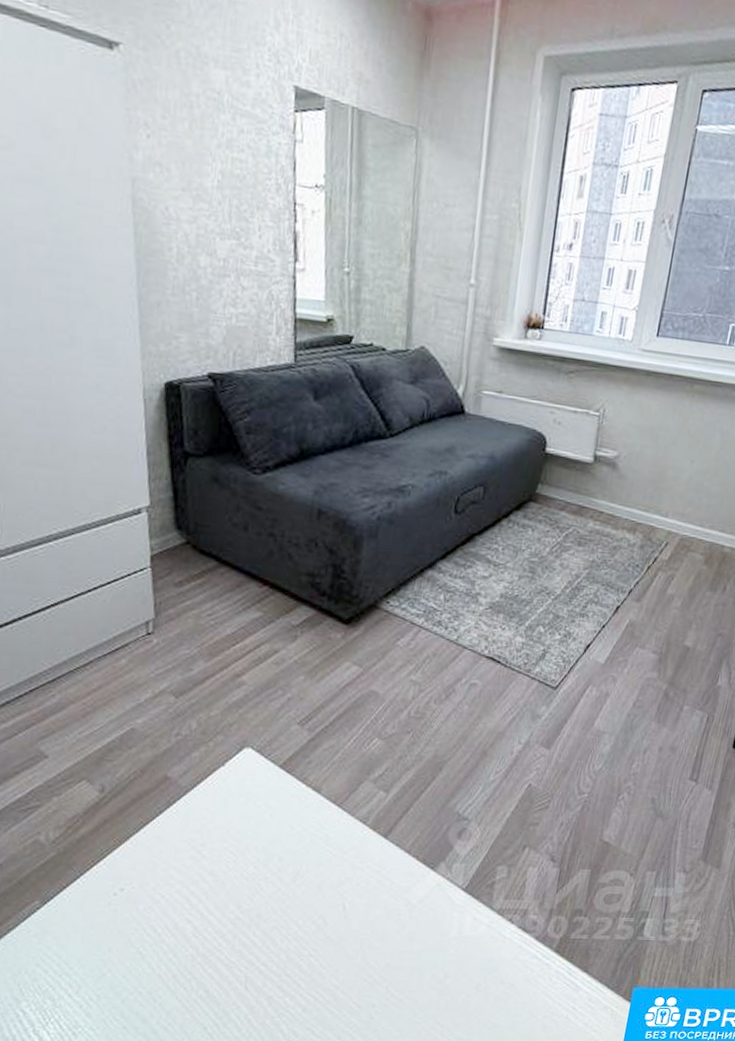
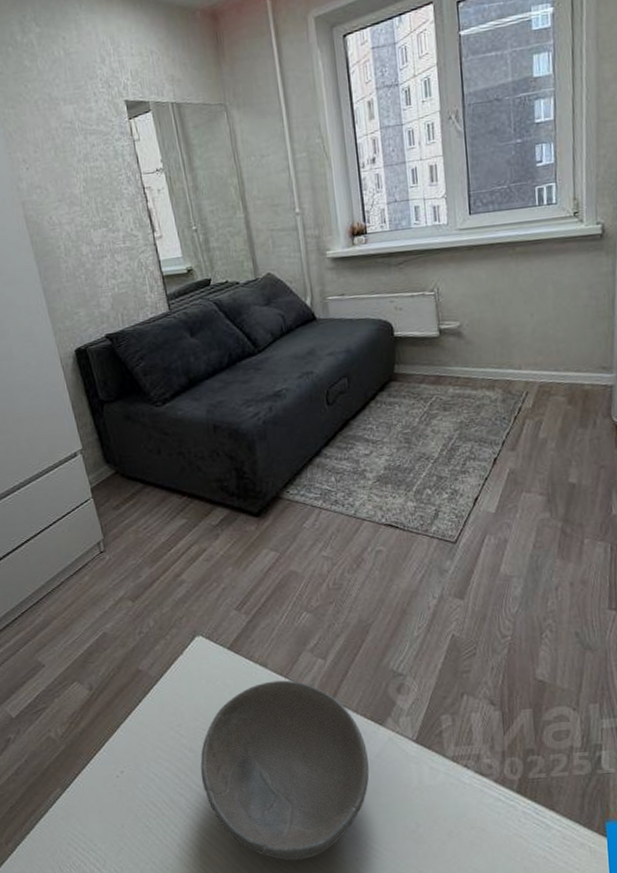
soup bowl: none [216,808,411,1003] -> present [200,680,369,861]

